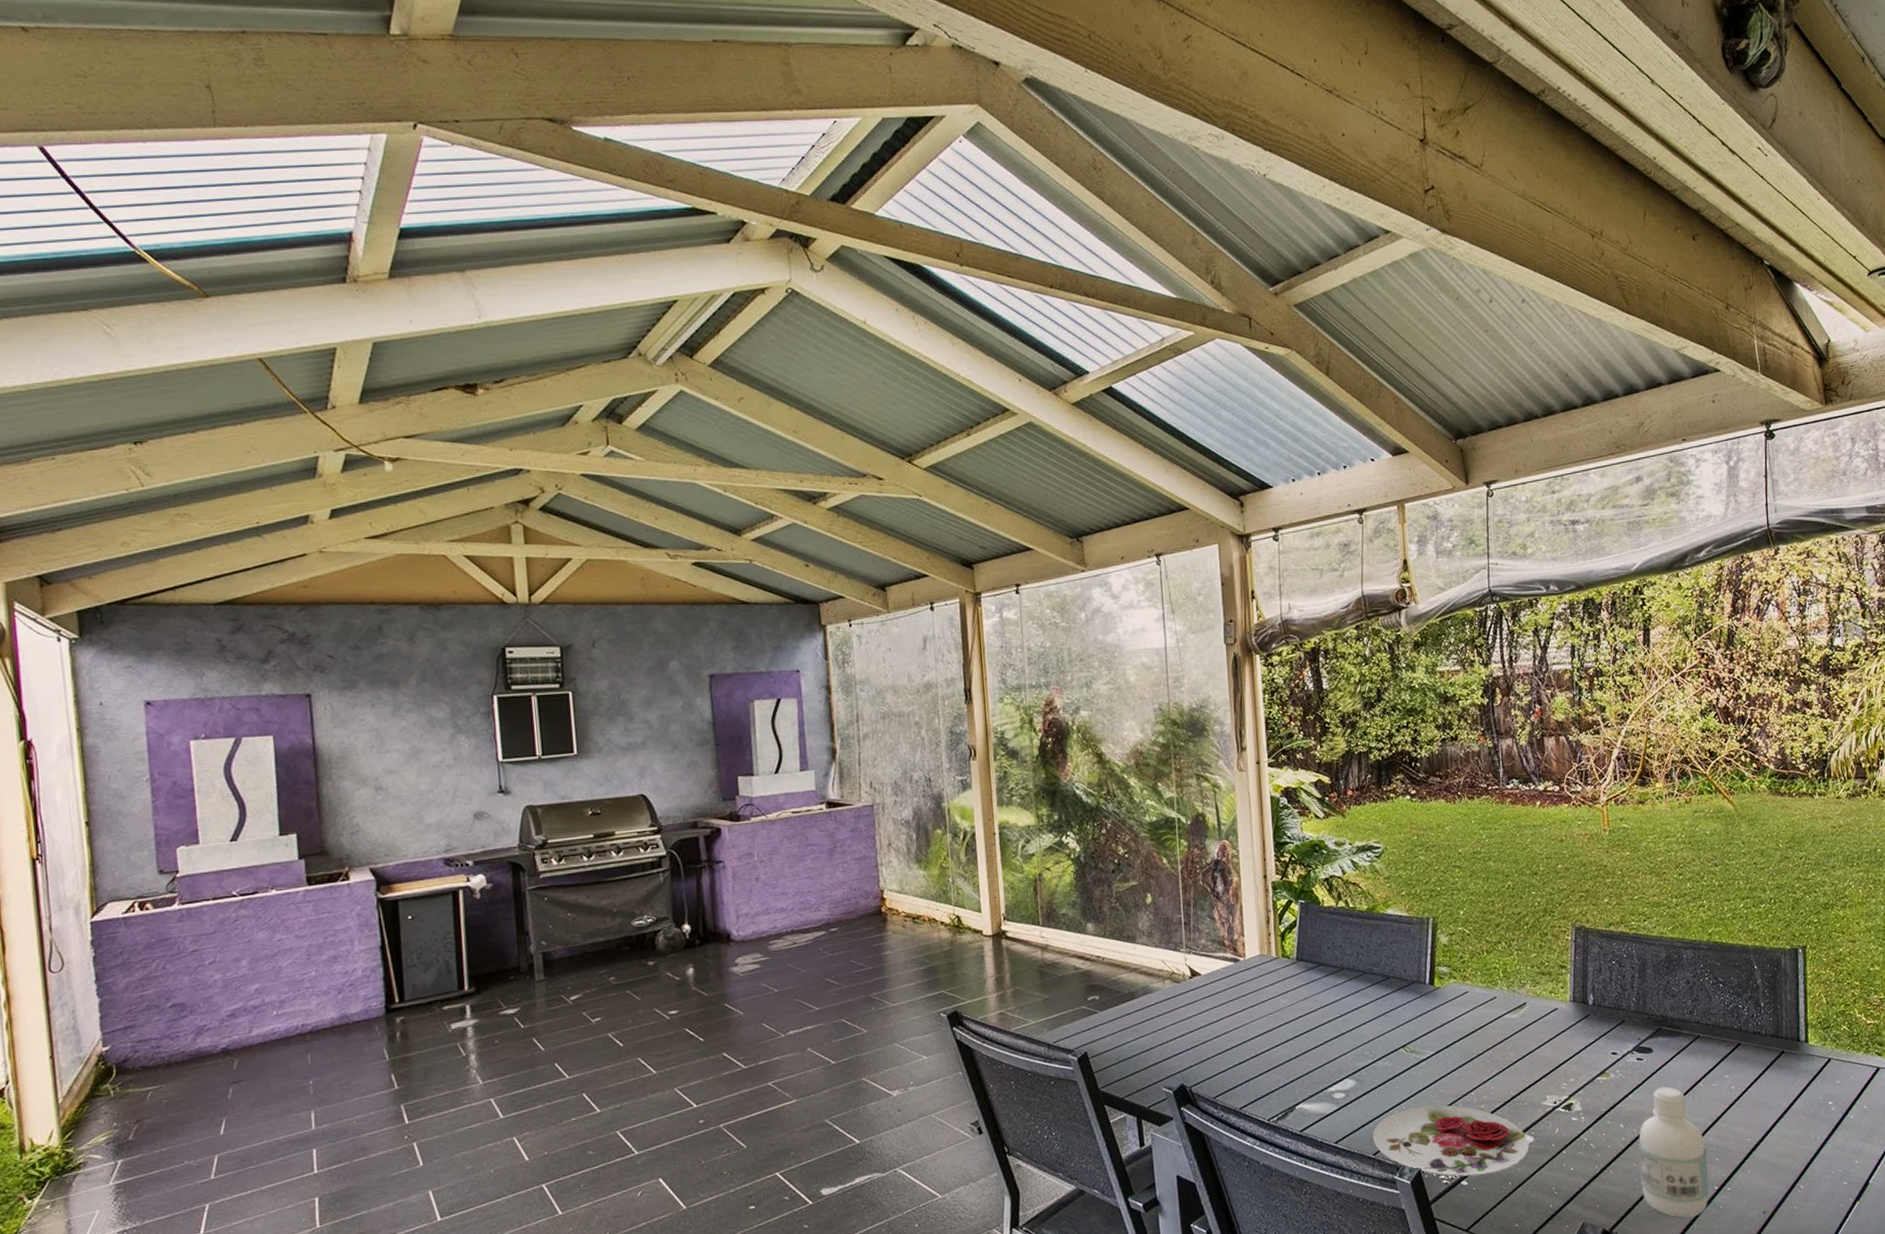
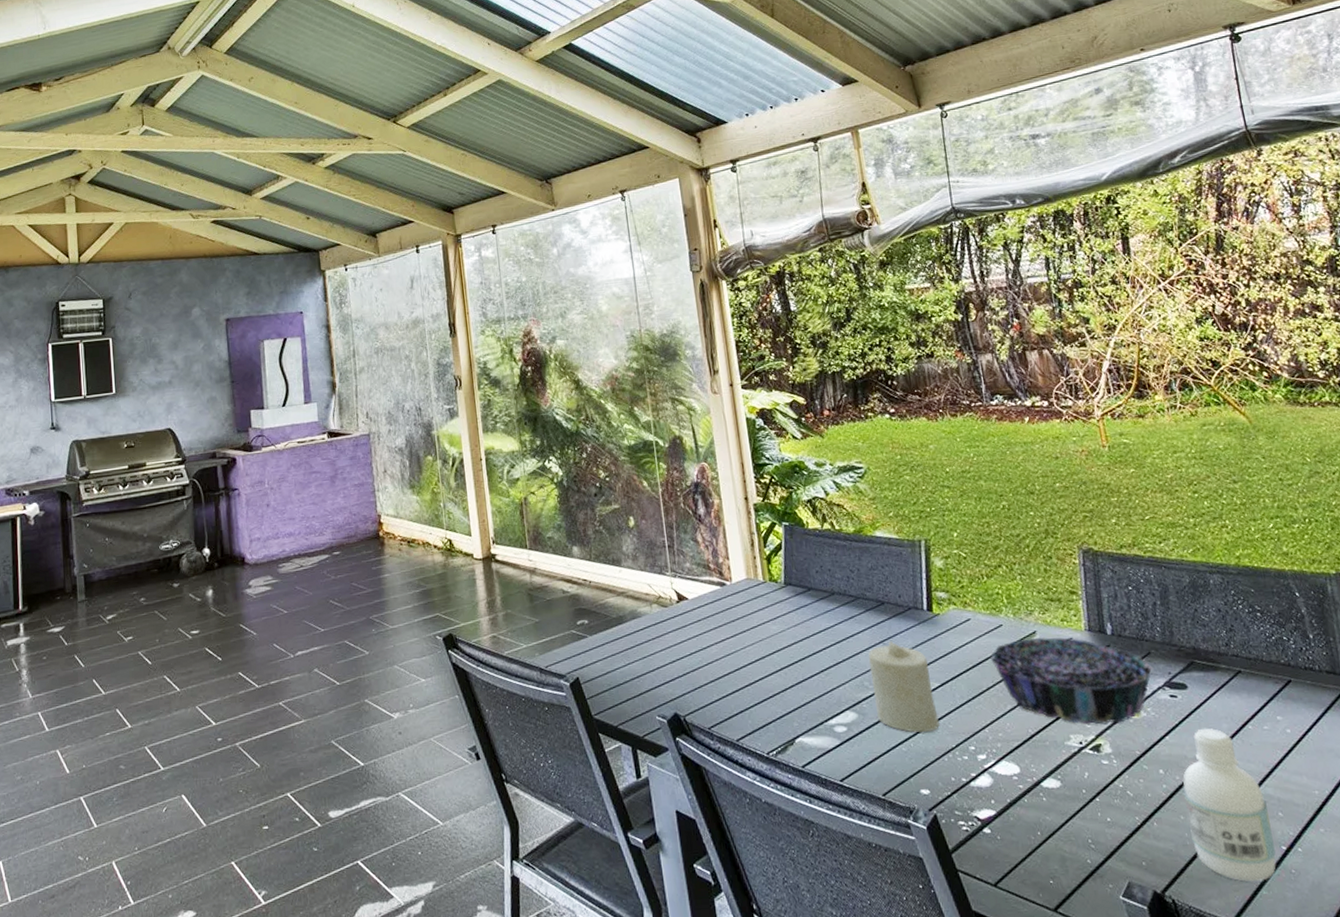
candle: none [1370,1013,1431,1097] -> present [868,641,940,733]
plate: present [1373,1105,1530,1177] -> none [880,742,1057,824]
decorative bowl: none [1482,1007,1626,1086] -> present [990,637,1154,725]

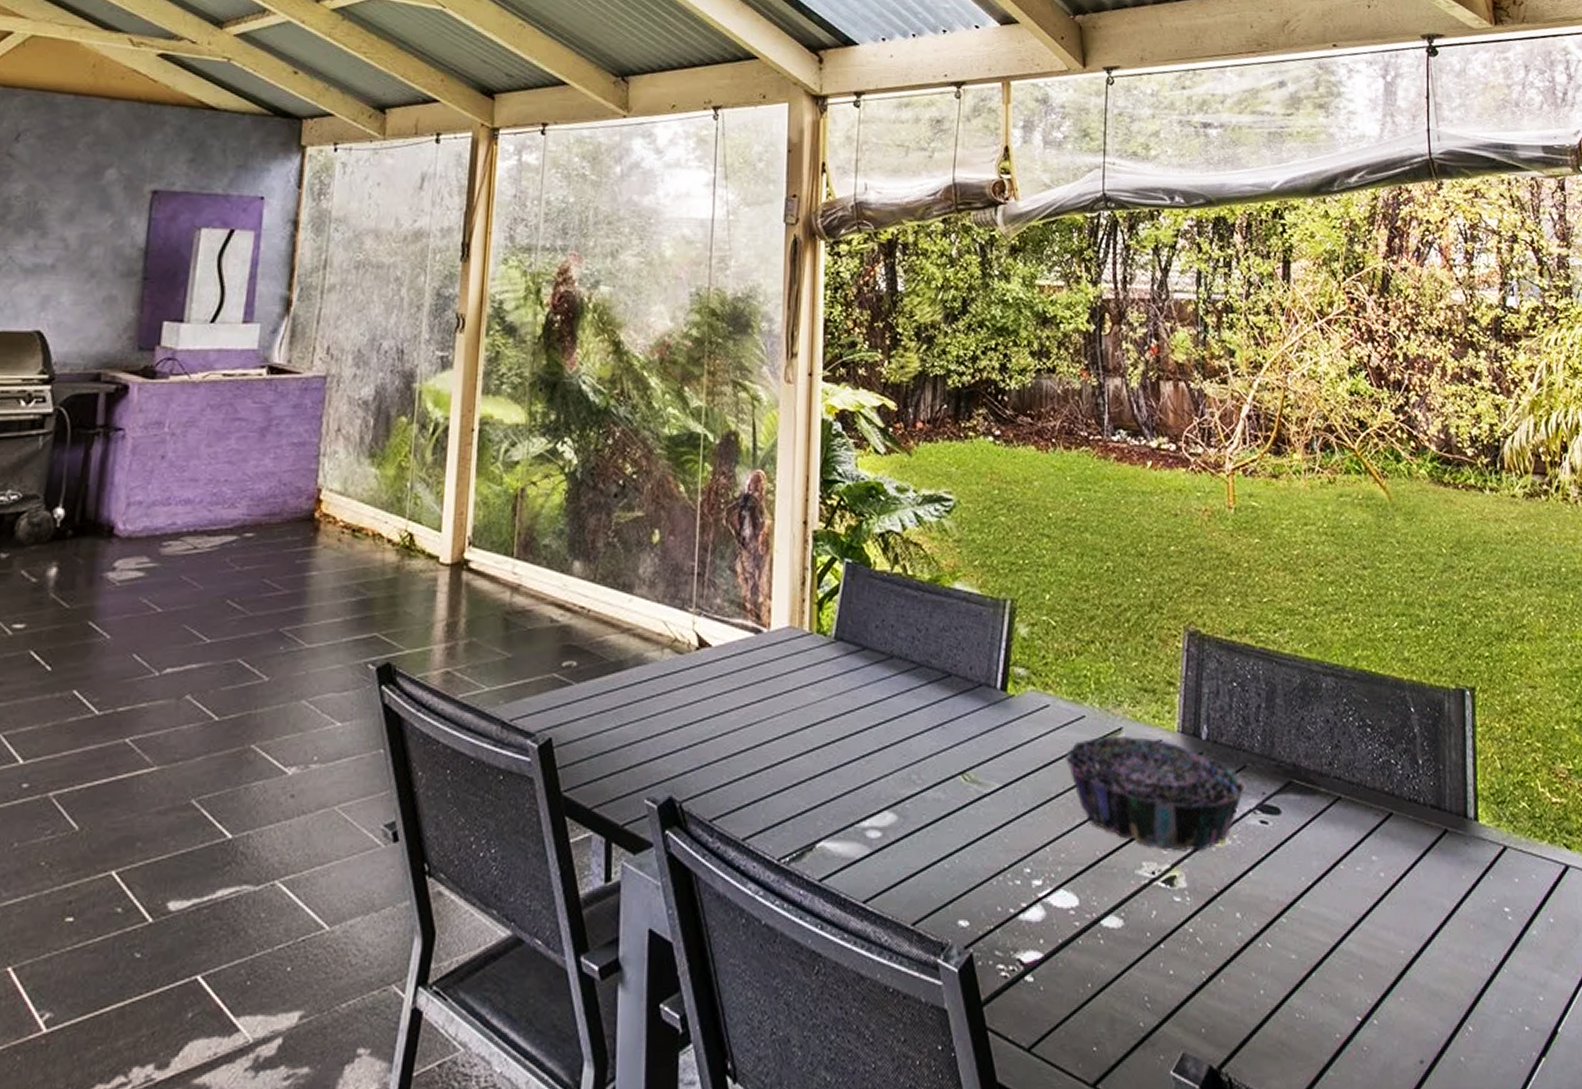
candle: present [868,641,940,733] -> none [920,725,993,847]
bottle: present [1182,728,1276,882] -> none [1258,864,1349,1060]

